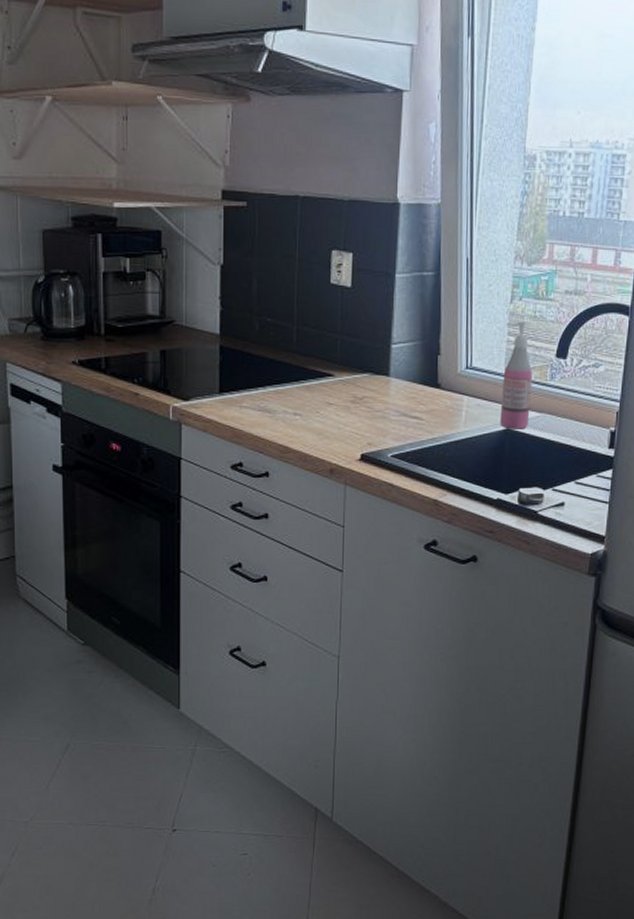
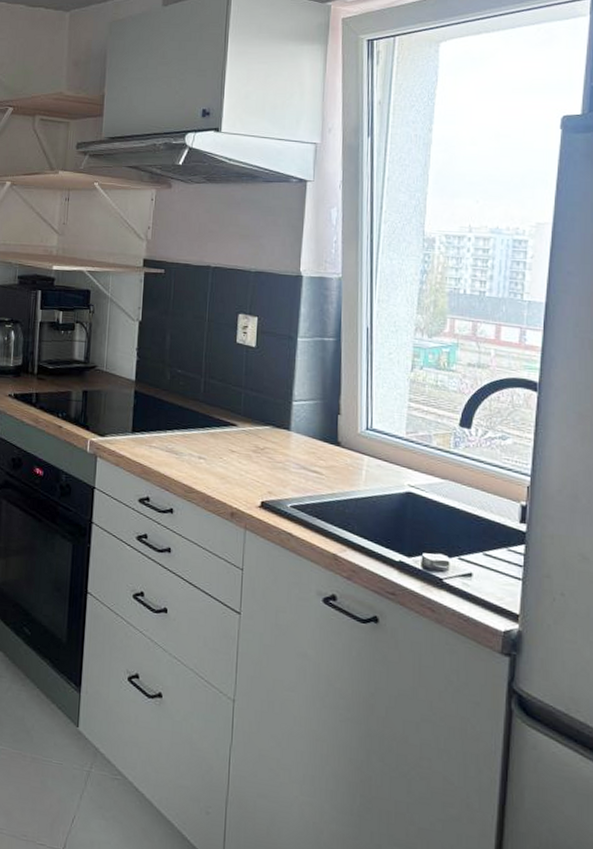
soap dispenser: present [500,321,533,429] -> none [401,389,435,494]

